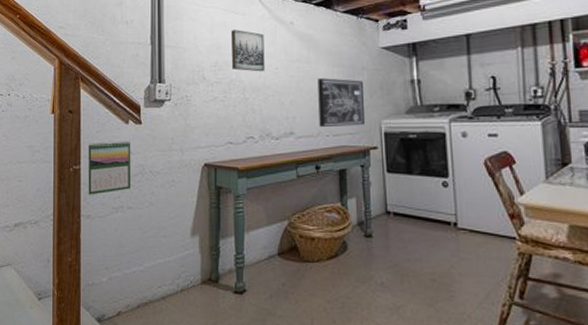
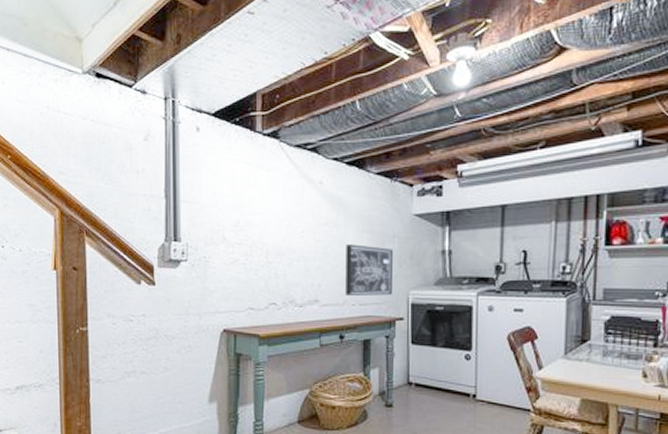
calendar: present [88,141,131,195] -> none [96,302,145,359]
wall art: present [232,30,265,72] -> none [255,187,290,234]

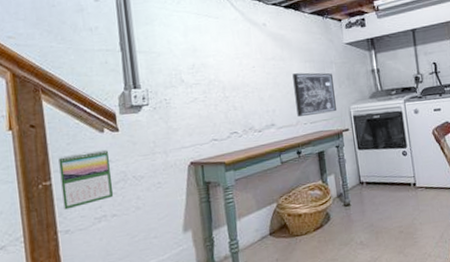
calendar: none [96,302,145,359] -> present [58,149,114,210]

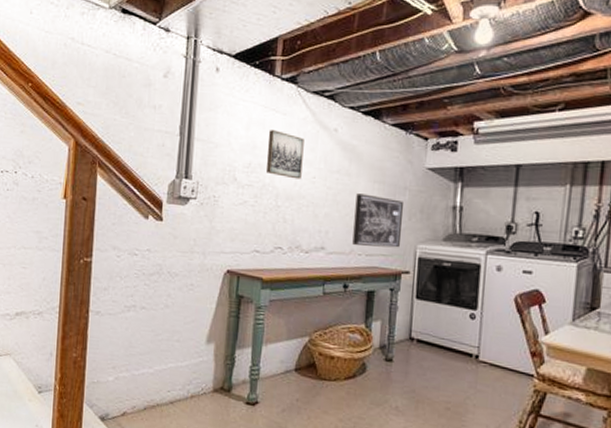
calendar: present [58,149,114,210] -> none [99,235,149,291]
wall art: none [206,32,243,72] -> present [267,130,304,180]

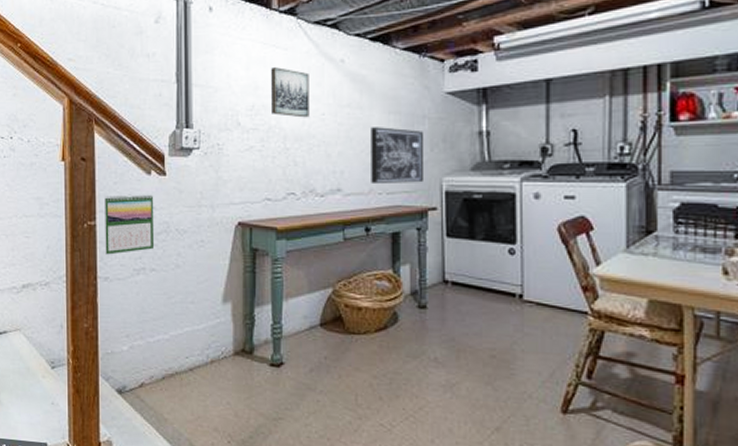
calendar: none [99,235,149,291] -> present [105,194,155,255]

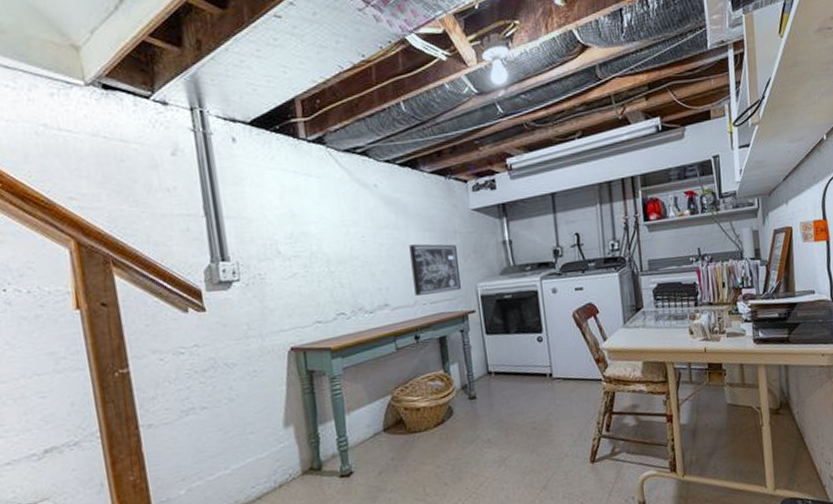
calendar: present [105,194,155,255] -> none [136,332,203,401]
wall art: present [271,67,309,118] -> none [306,195,350,242]

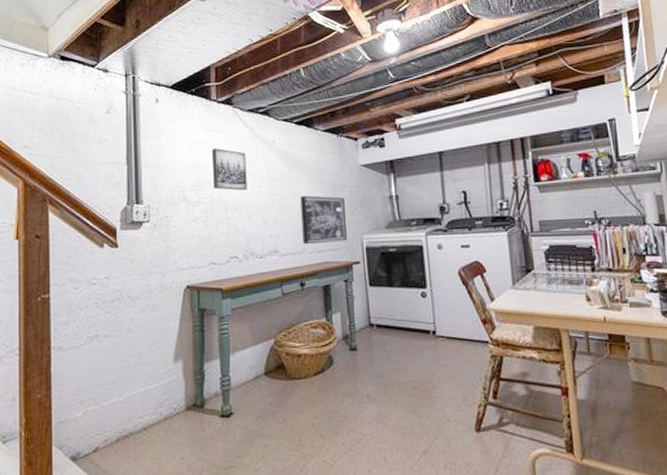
wall art: none [306,195,350,242] -> present [212,148,247,191]

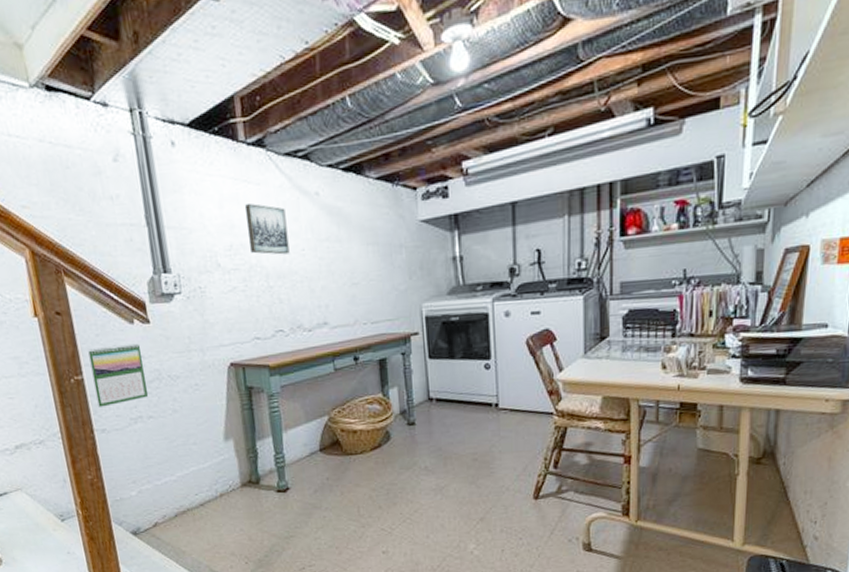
calendar: none [58,265,108,325] -> present [88,343,149,407]
wall art: present [300,195,347,245] -> none [351,258,404,316]

